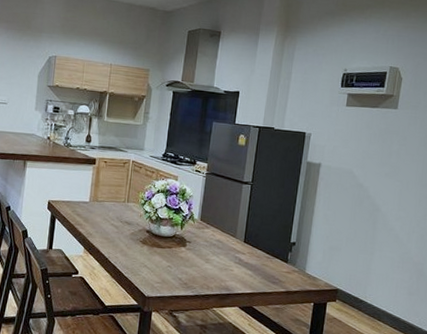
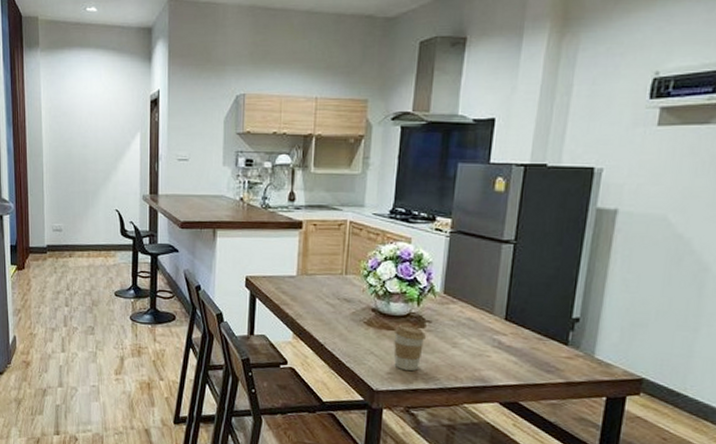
coffee cup: none [162,243,187,281] -> present [393,324,426,371]

